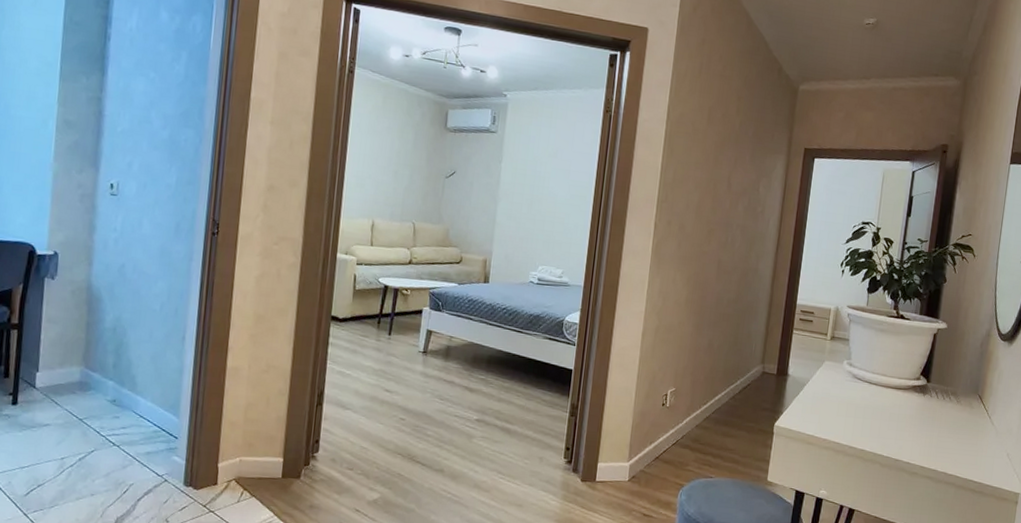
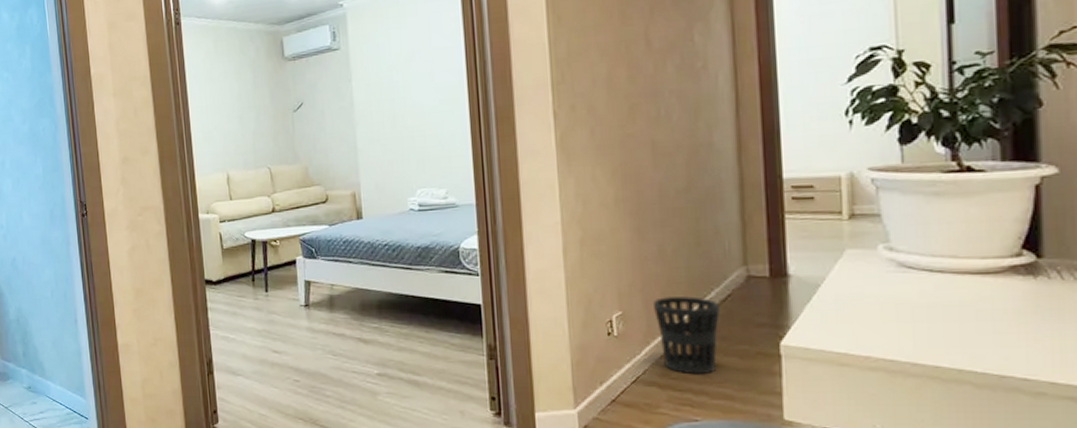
wastebasket: none [696,380,741,443] -> present [654,295,720,375]

